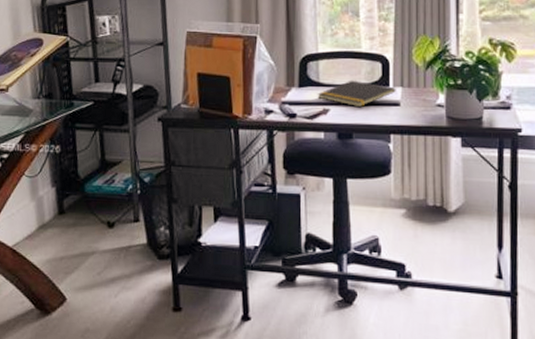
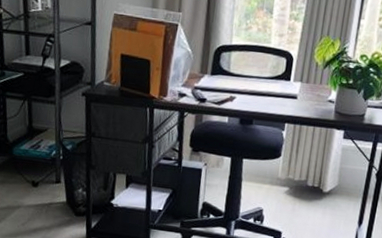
notepad: present [317,80,396,107] -> none [226,72,296,97]

